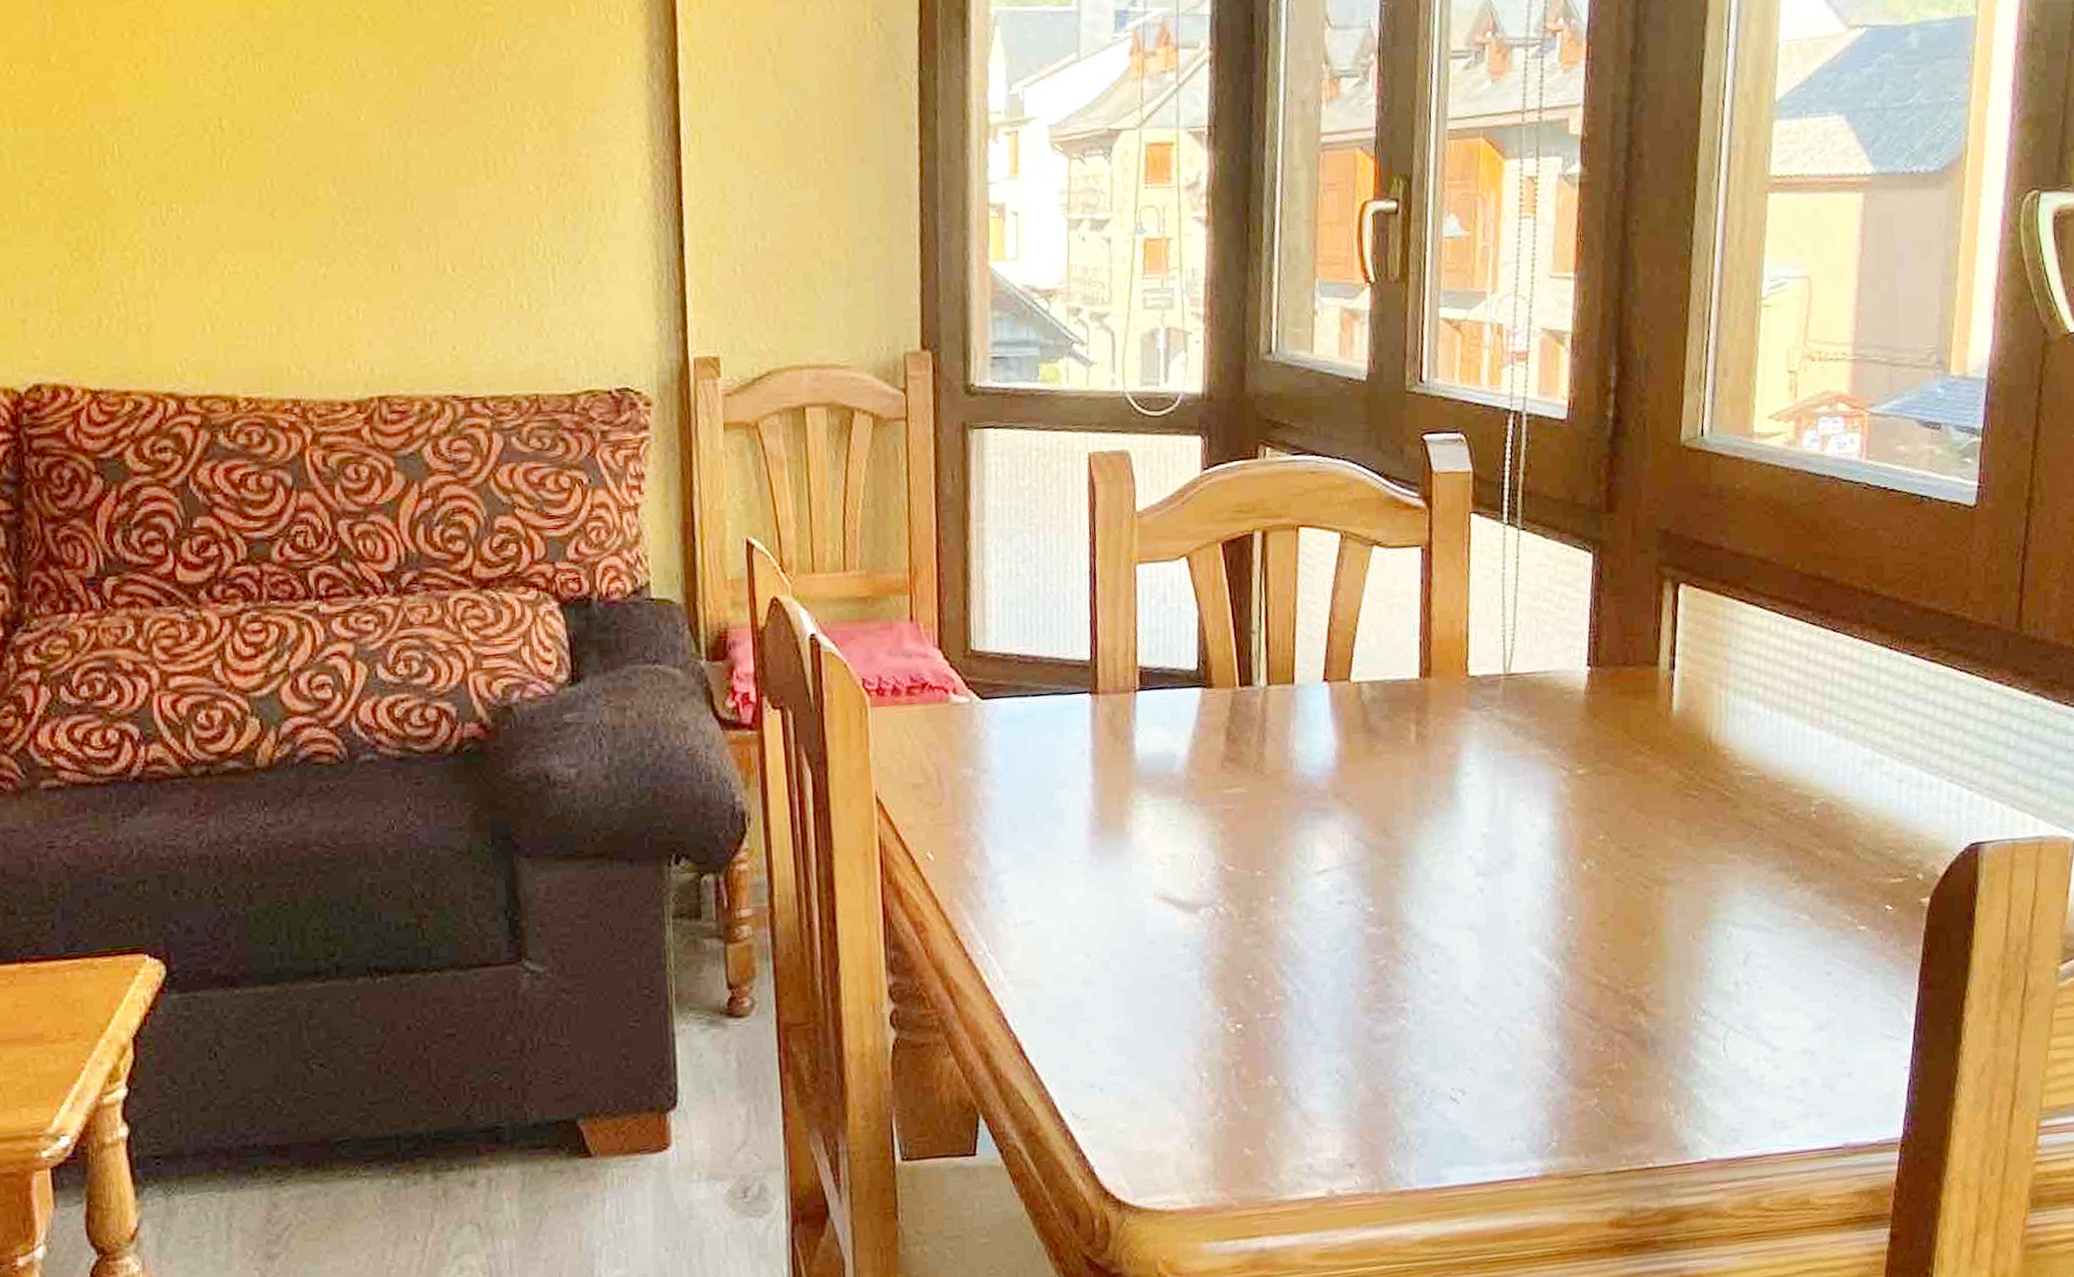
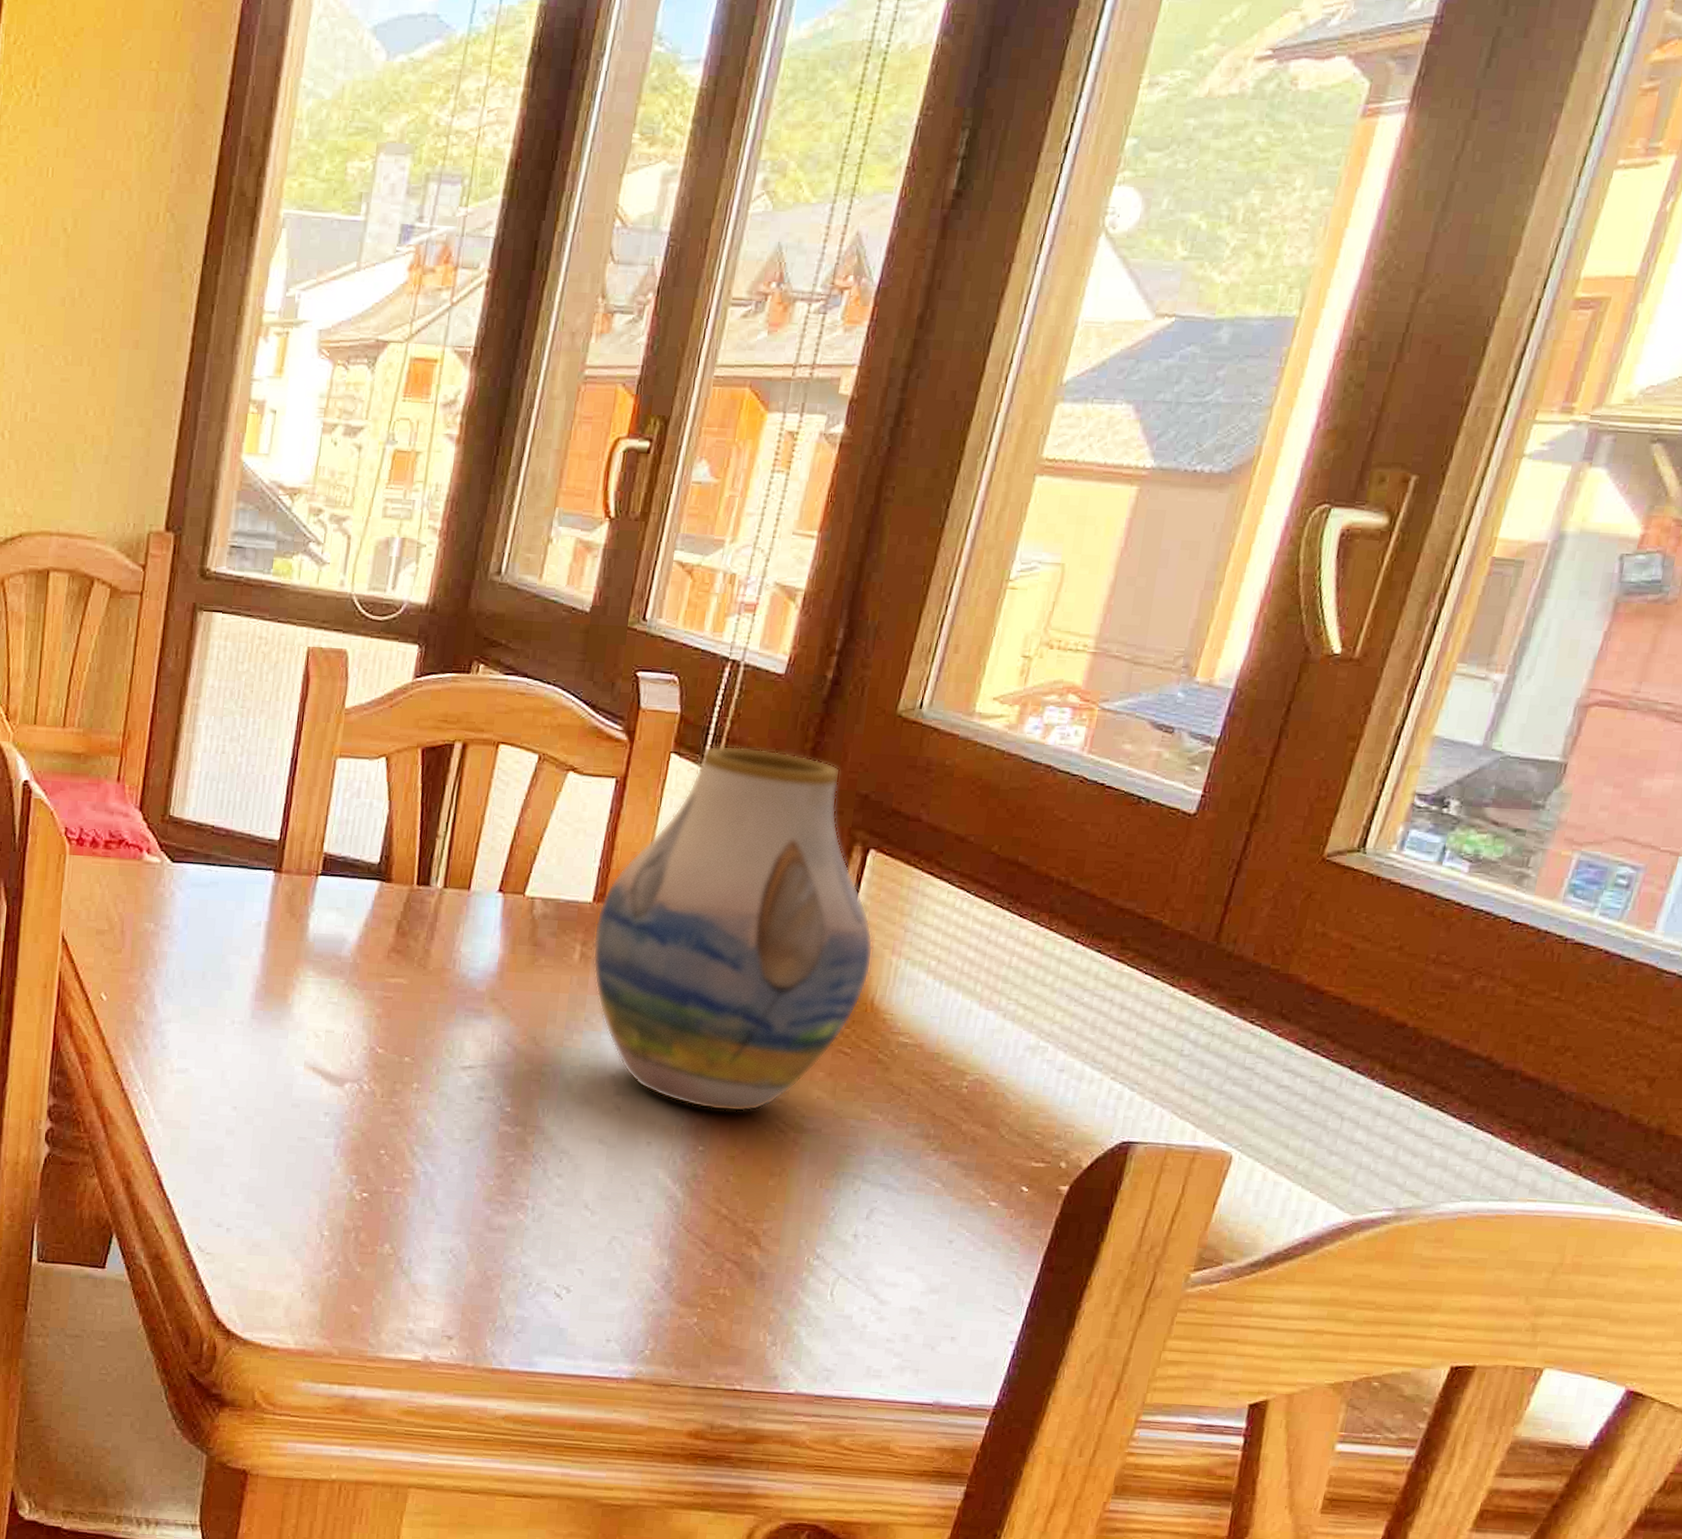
vase: none [1425,497,1703,877] -> present [592,745,874,1112]

